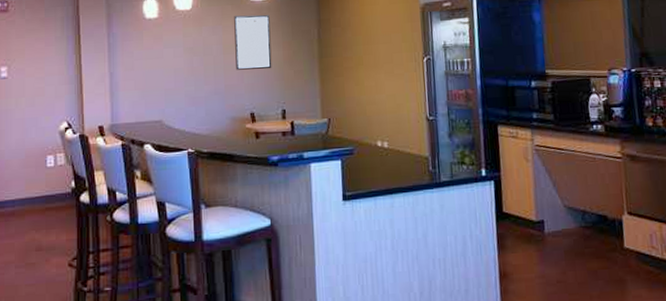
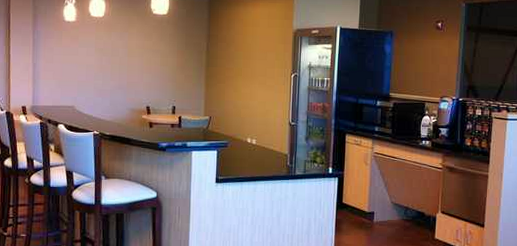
writing board: present [234,14,272,70] -> none [137,26,168,72]

